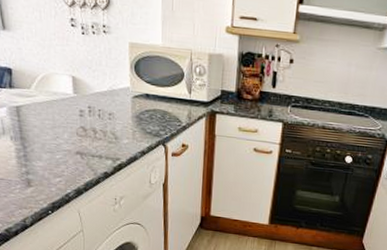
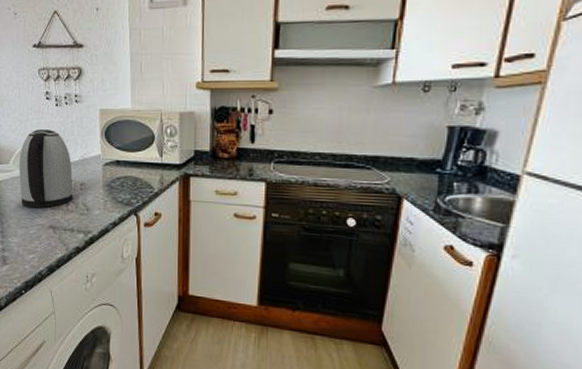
kettle: none [42,56,102,135] -> present [19,130,73,209]

